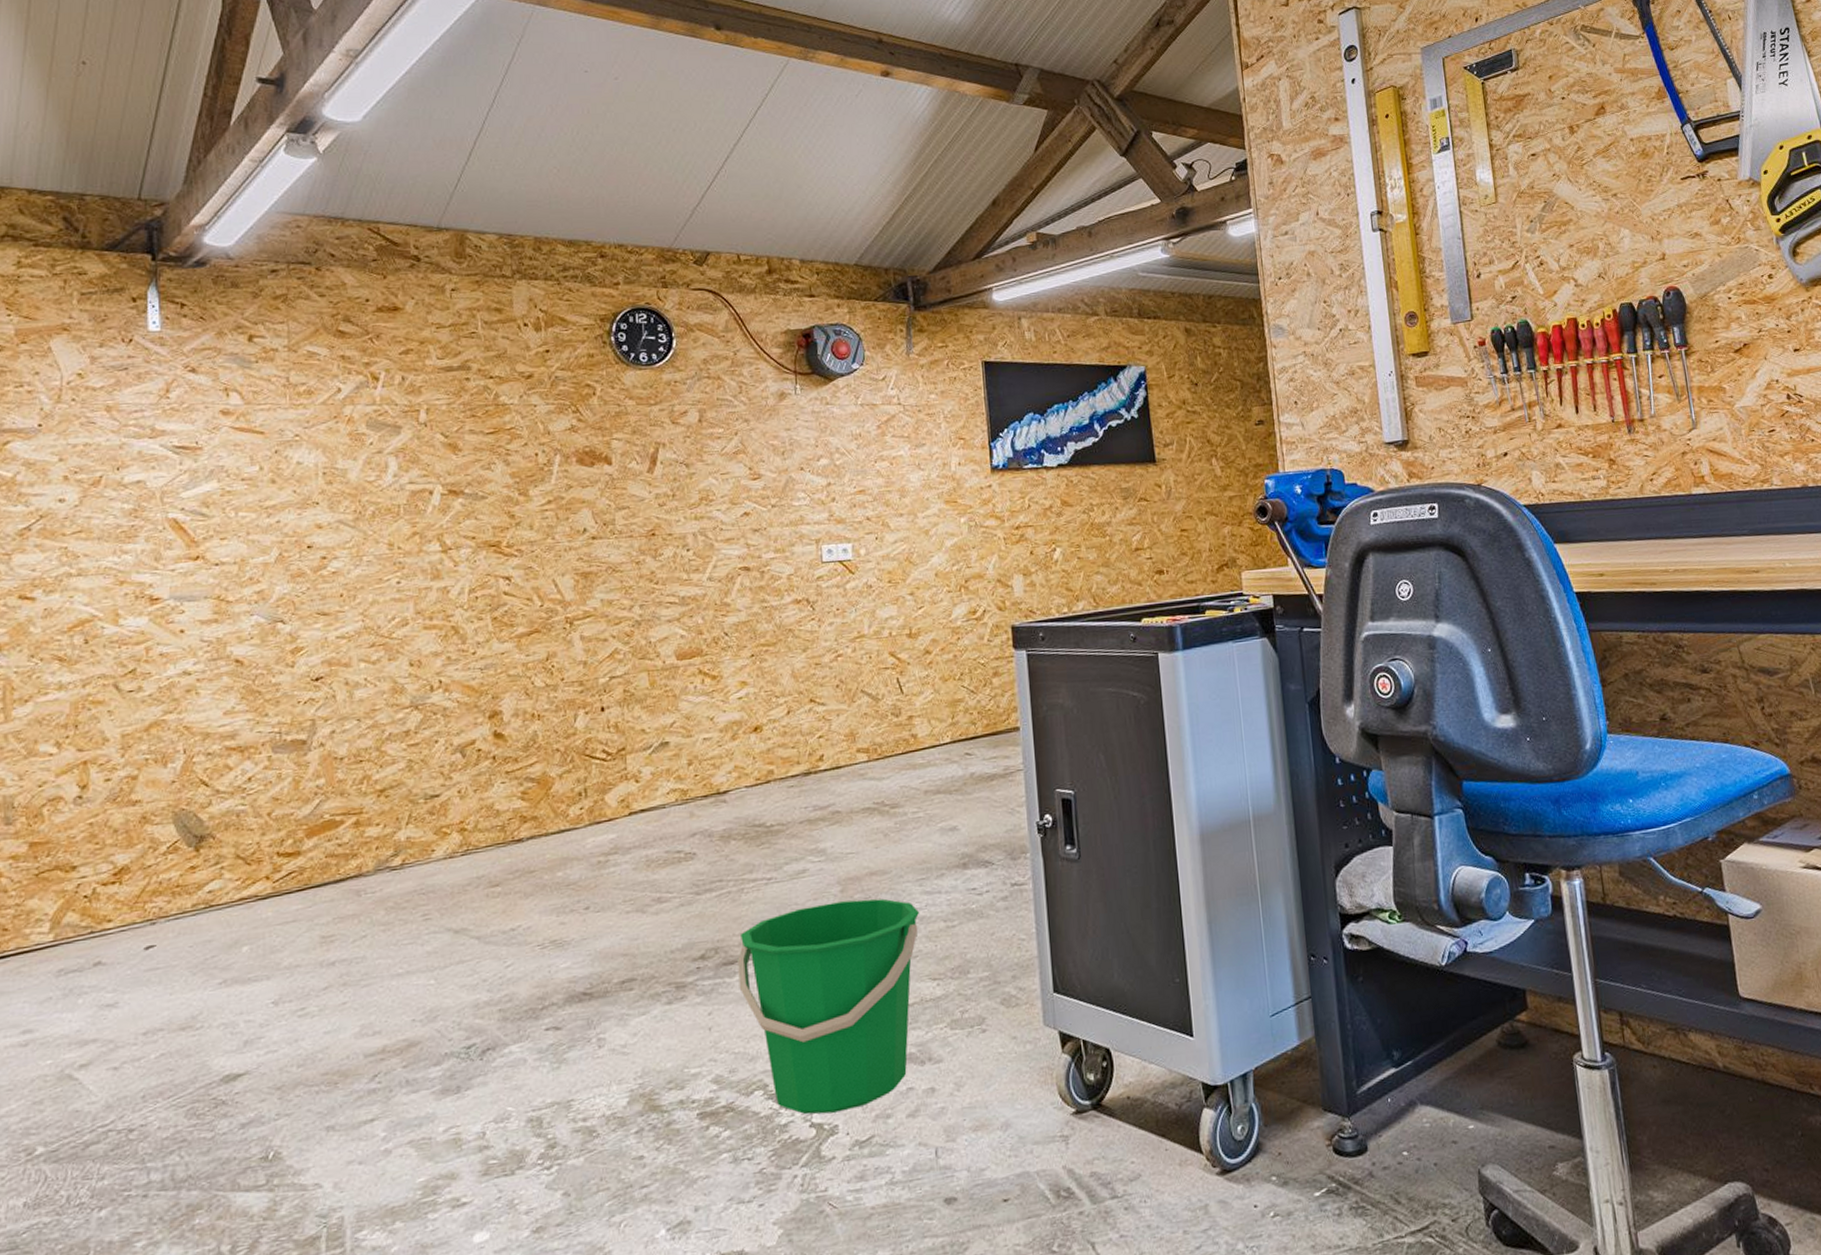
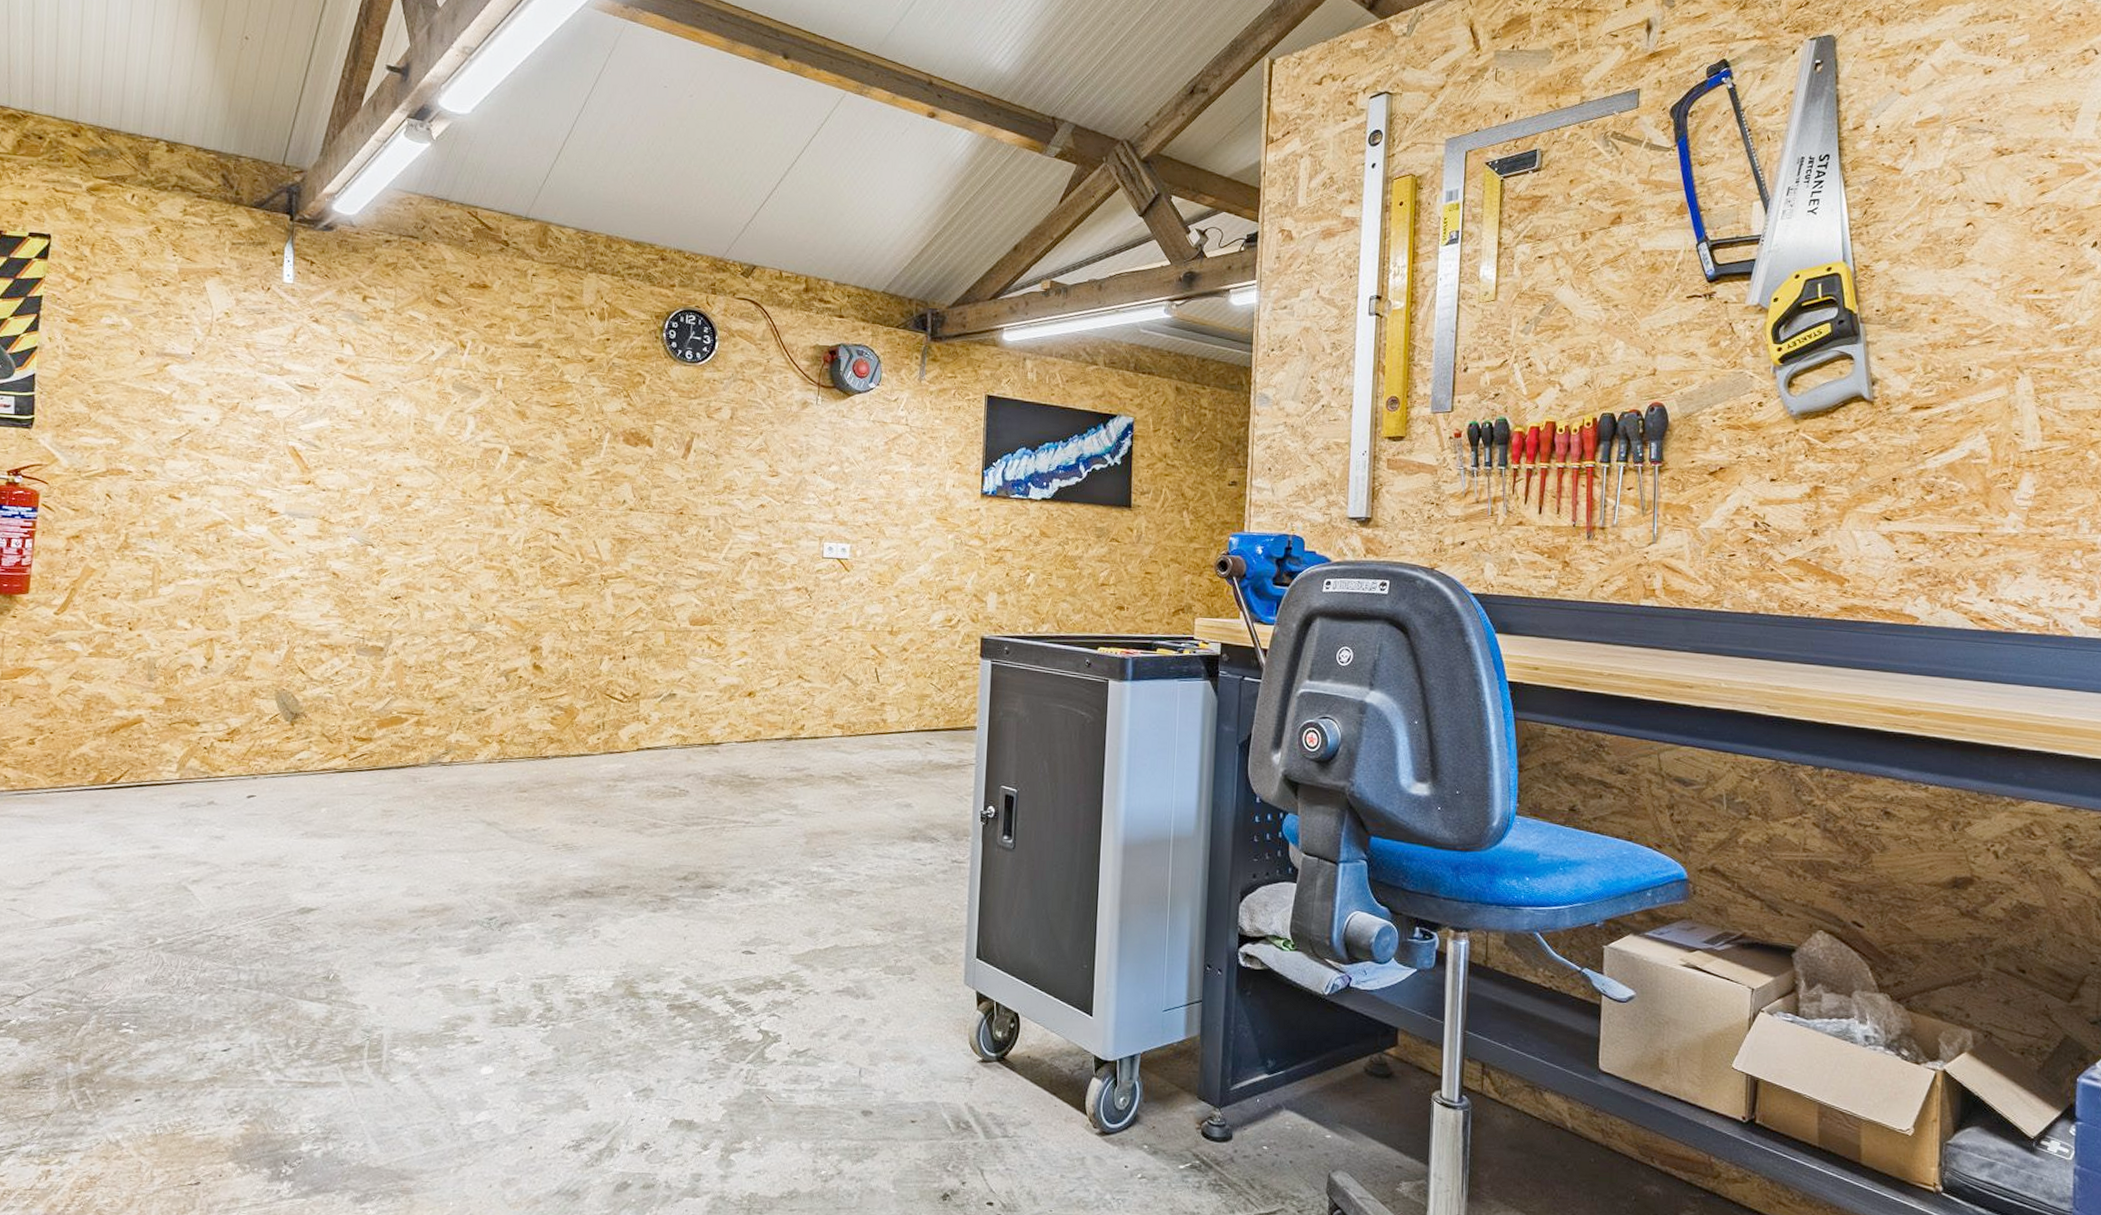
bucket: present [737,898,920,1114] -> none [712,851,871,1025]

